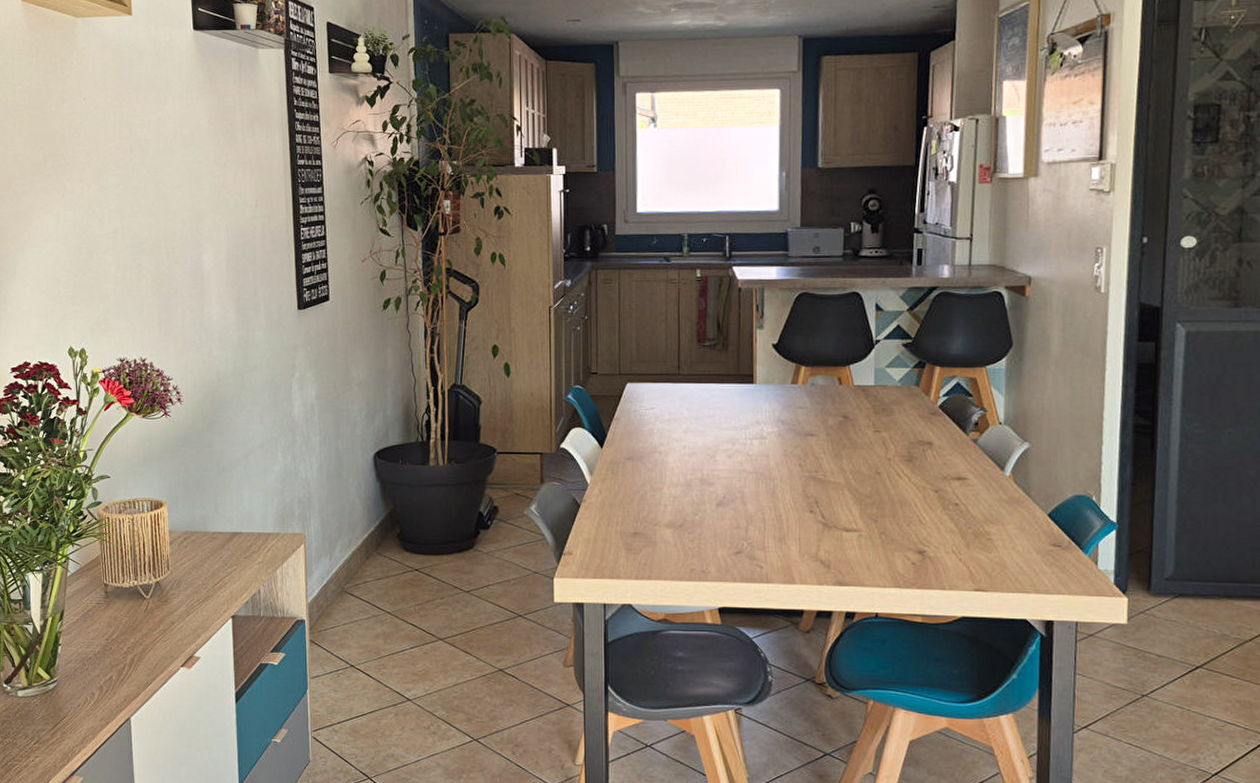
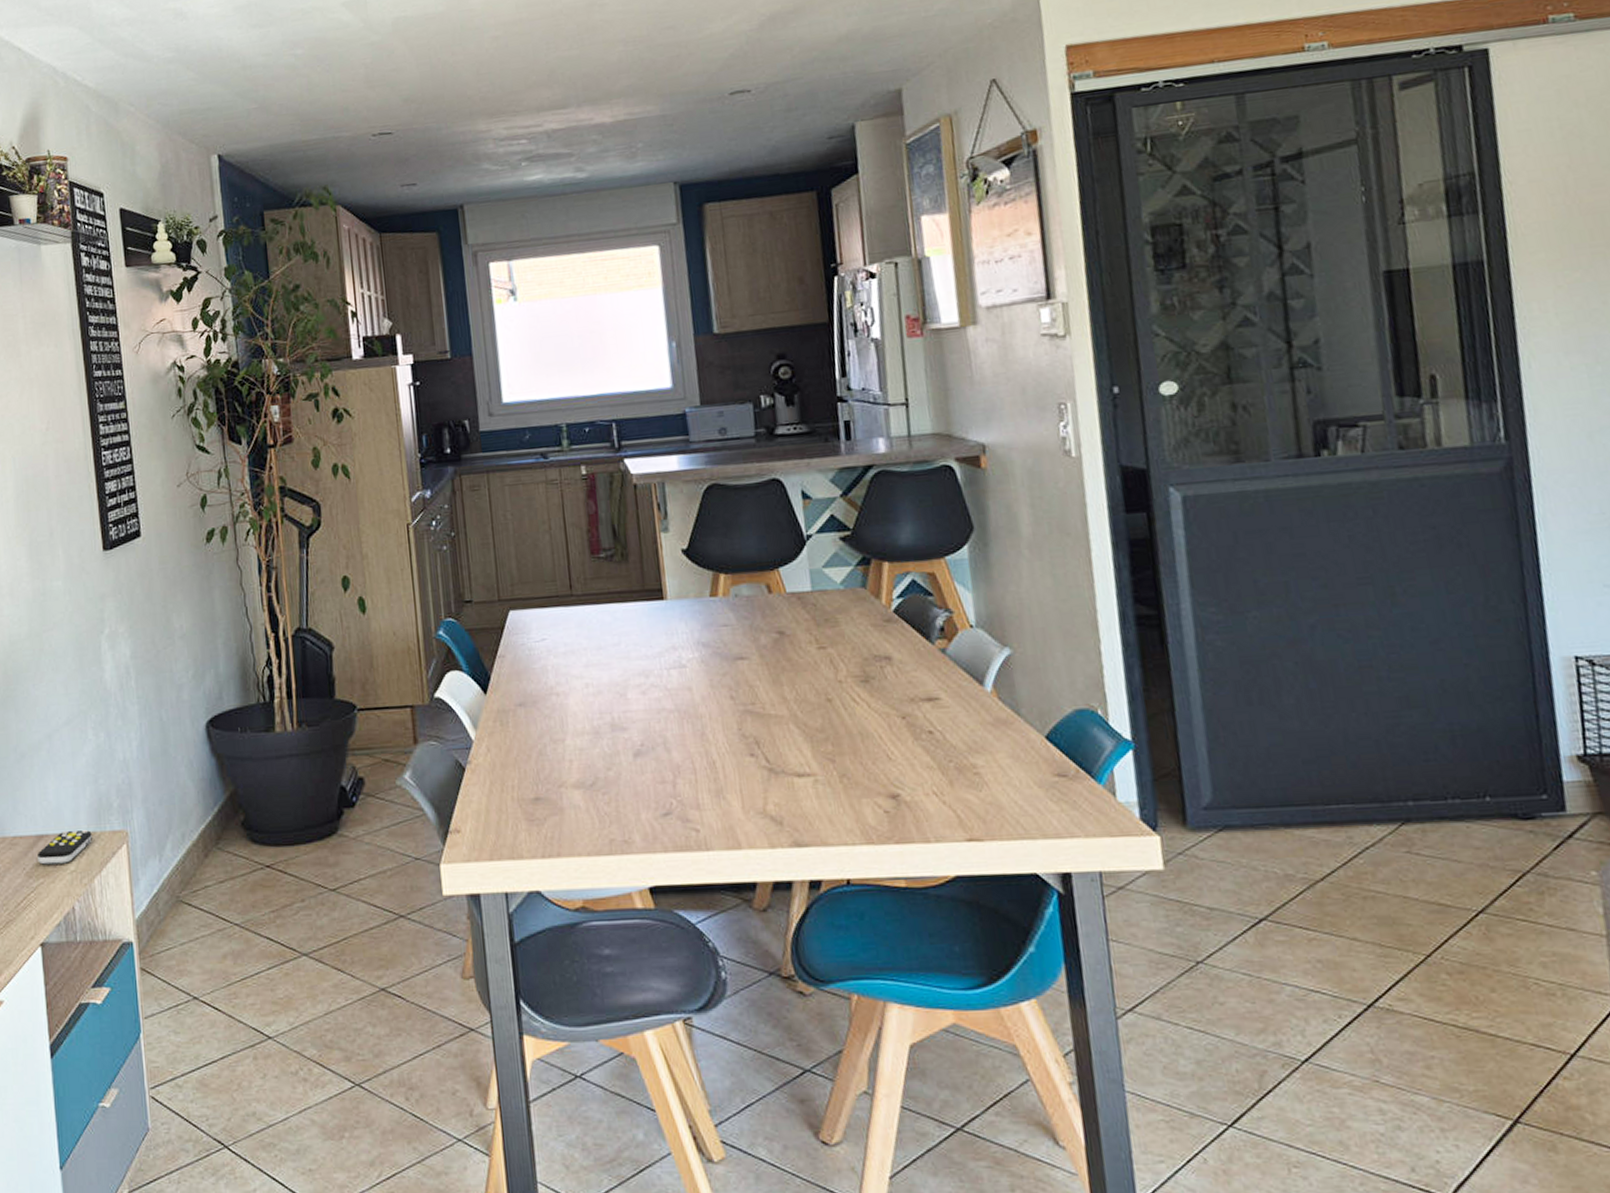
remote control: none [232,530,277,556] -> present [38,829,92,865]

